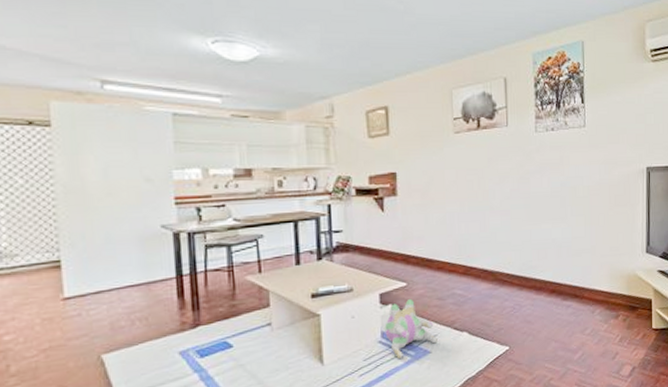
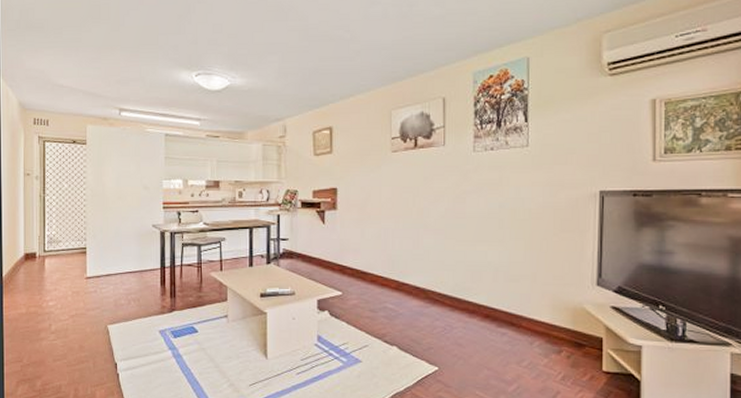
plush toy: present [385,298,438,359] -> none [321,307,368,363]

